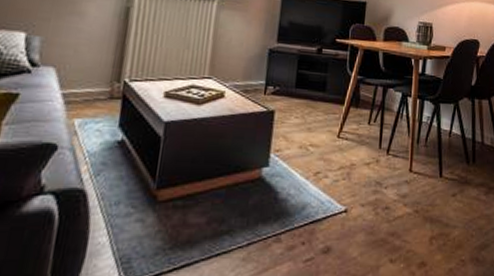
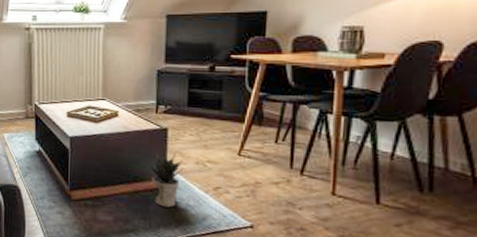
potted plant: none [250,135,287,199] -> present [147,151,184,208]

